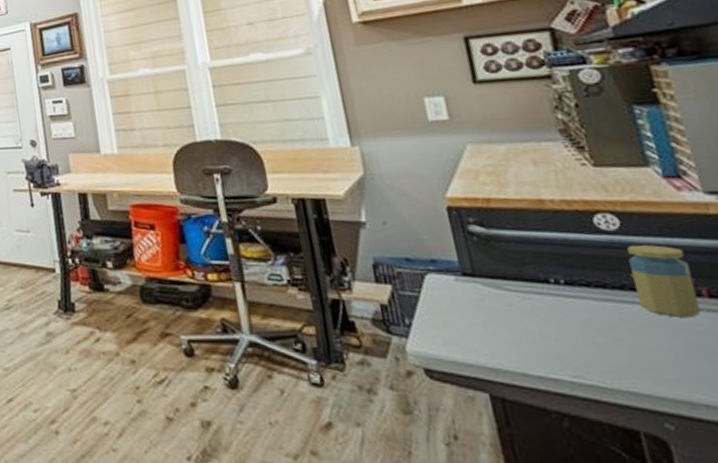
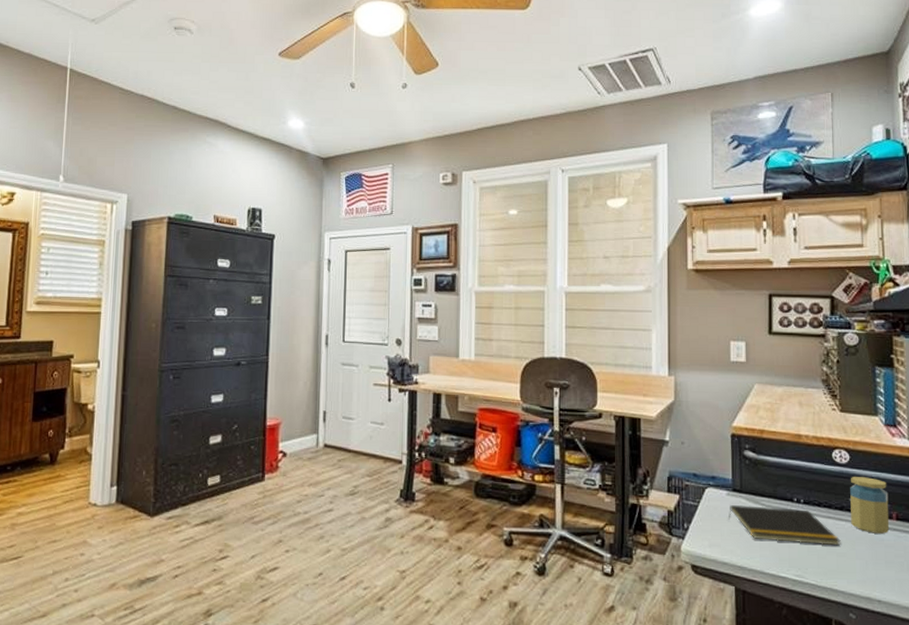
notepad: none [462,291,631,336] -> present [729,505,841,546]

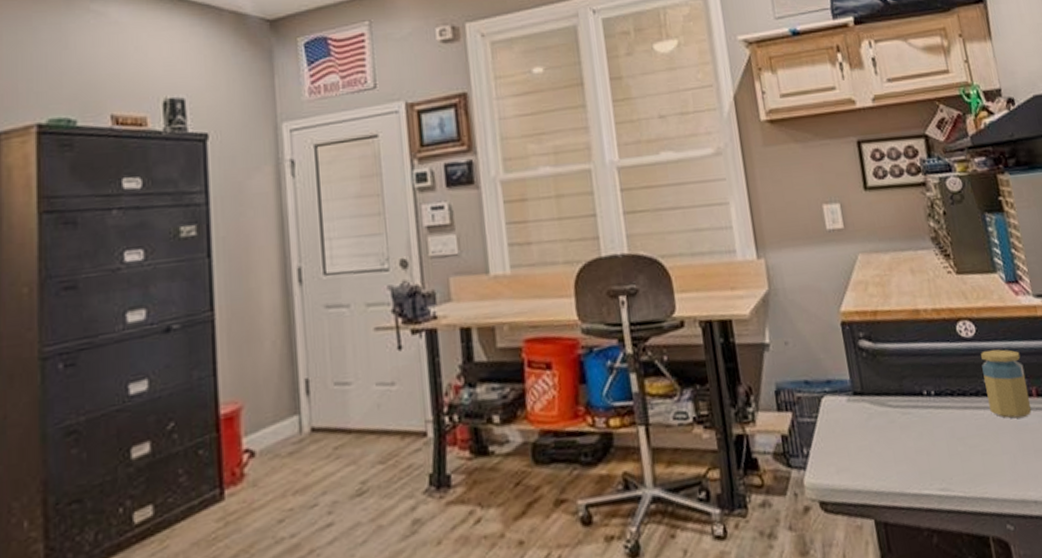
notepad: present [729,505,841,546] -> none [852,403,983,452]

